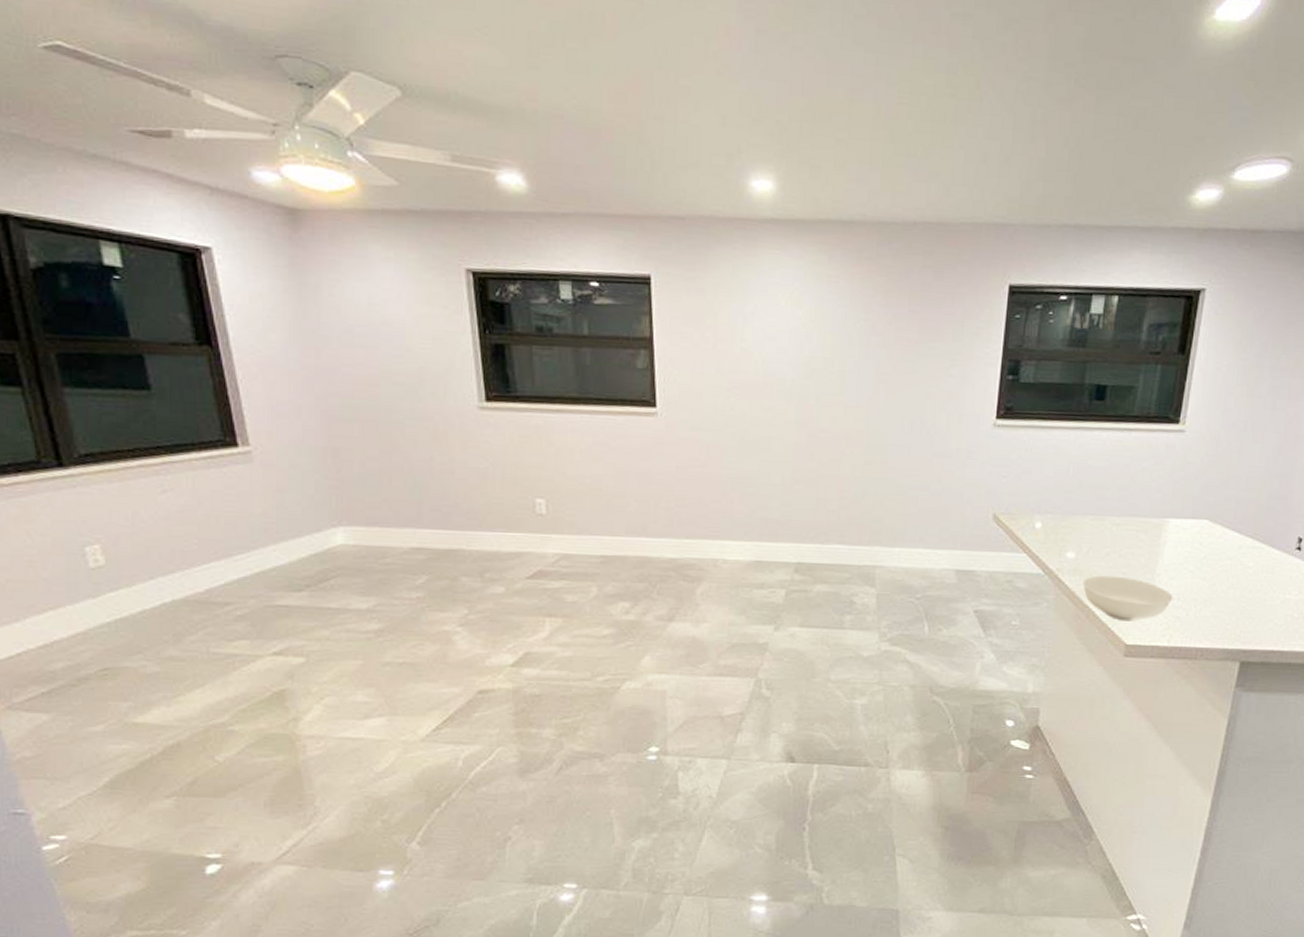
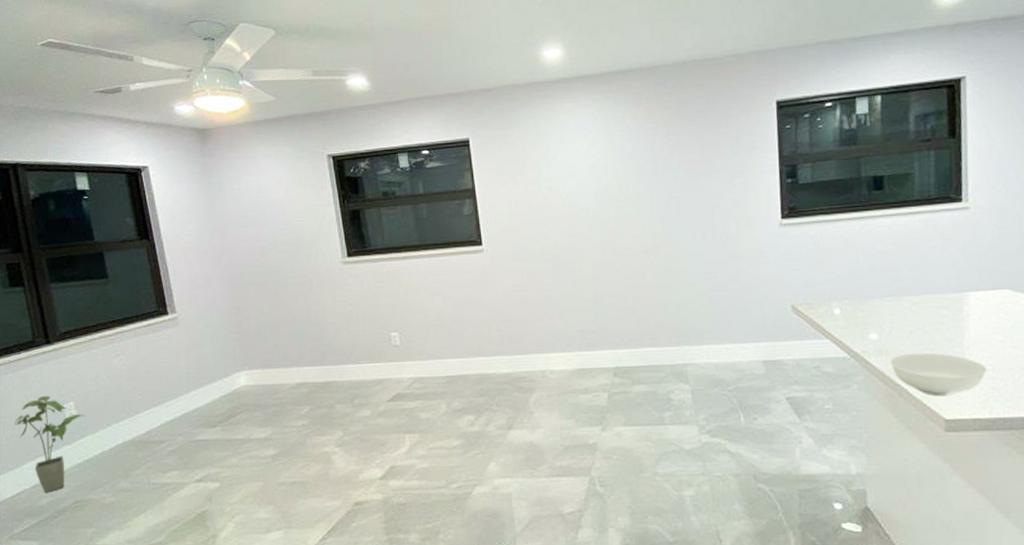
house plant: none [11,533,117,656] -> present [14,395,85,493]

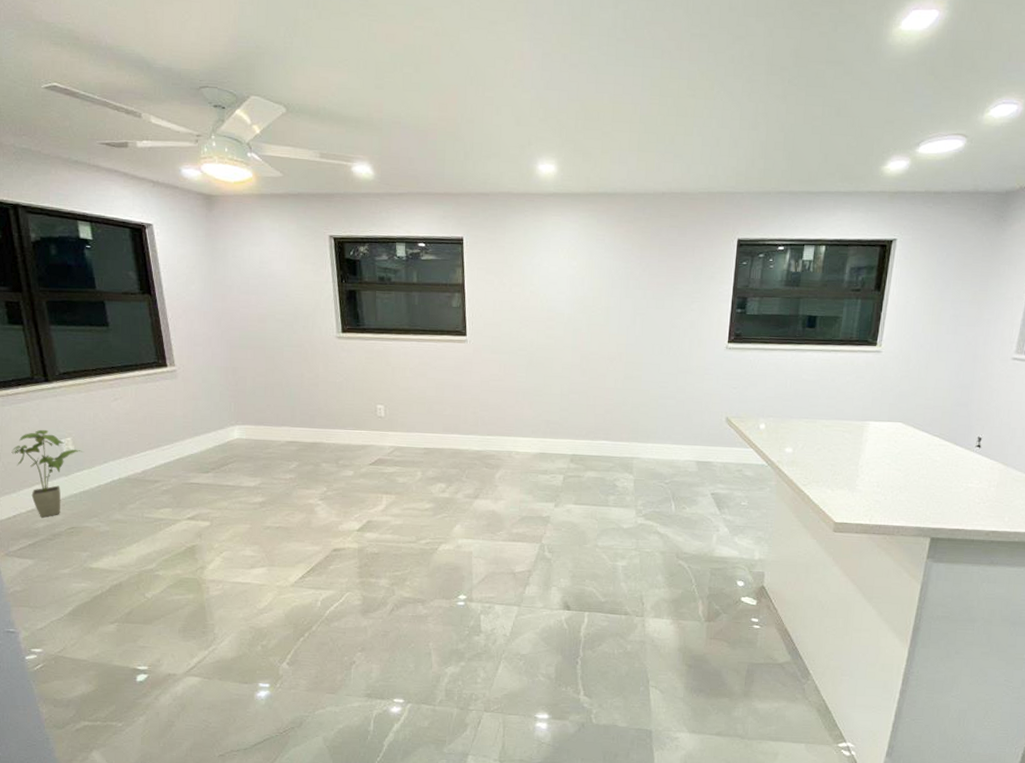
bowl: present [890,352,987,397] -> none [798,466,874,504]

